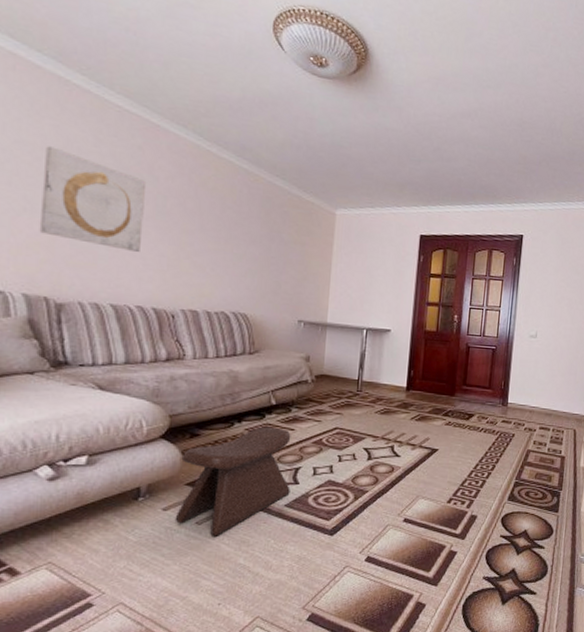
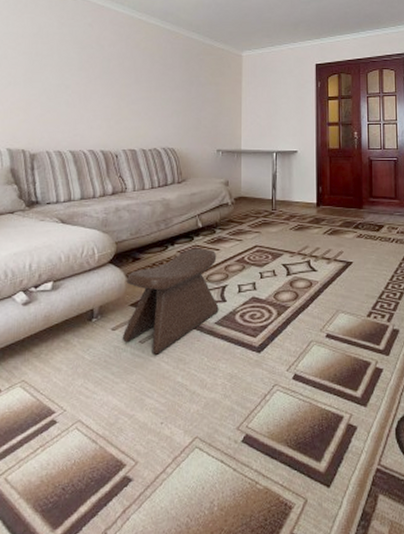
wall art: present [39,146,147,252] -> none [19,34,95,106]

